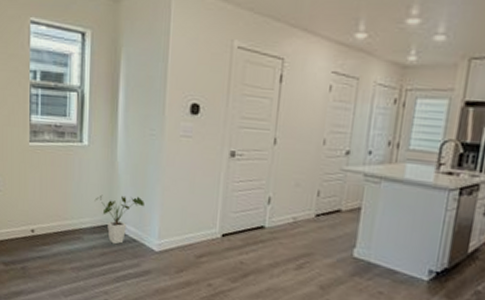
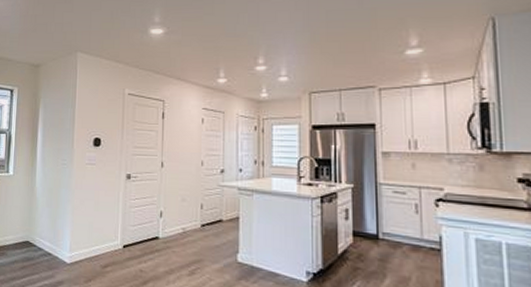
house plant: present [94,195,145,245] -> none [17,215,58,259]

